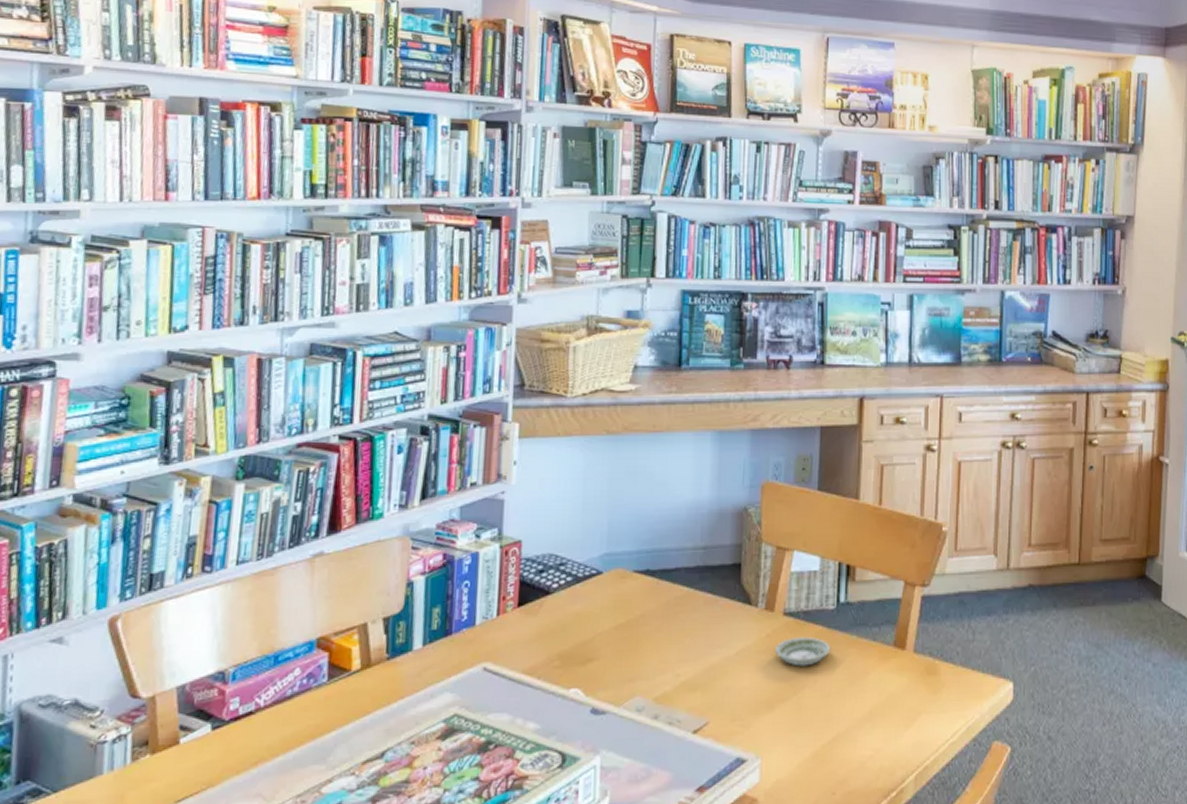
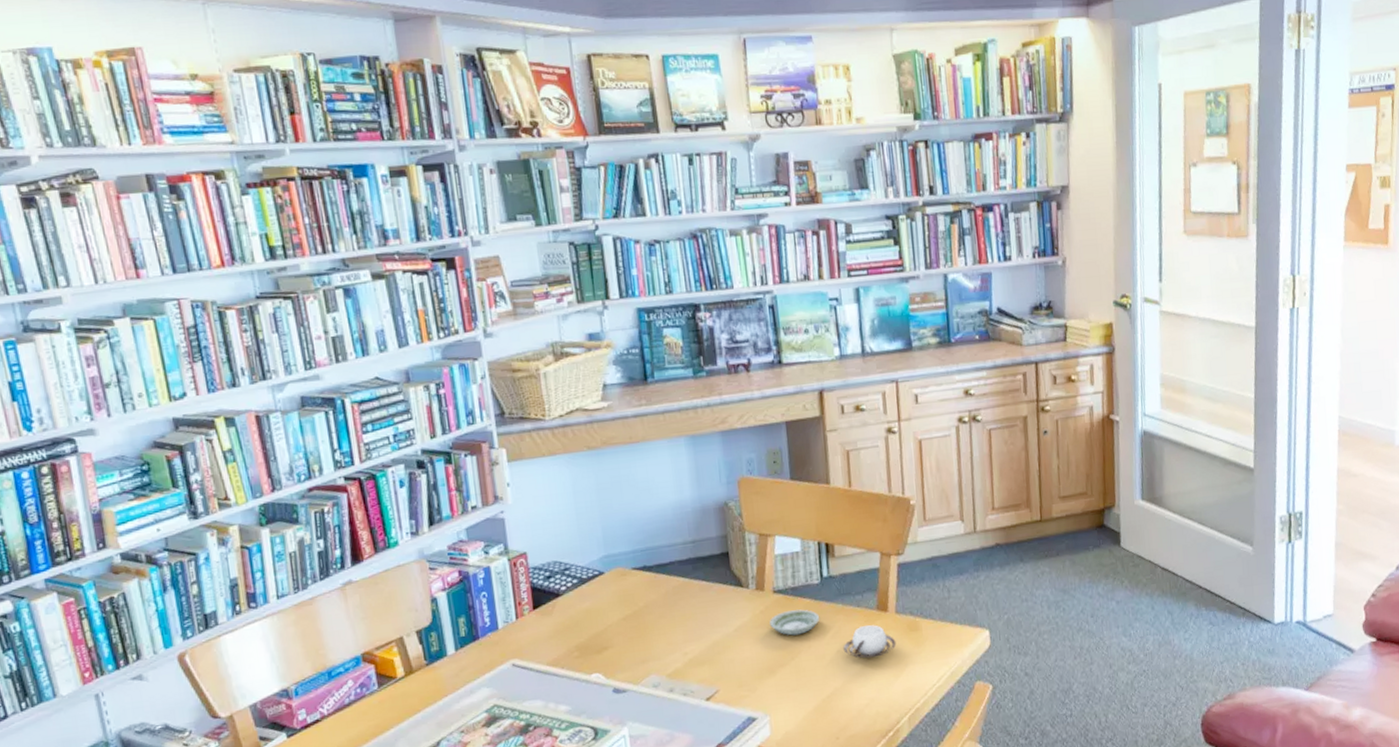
cup: none [852,663,911,702] -> present [843,625,897,659]

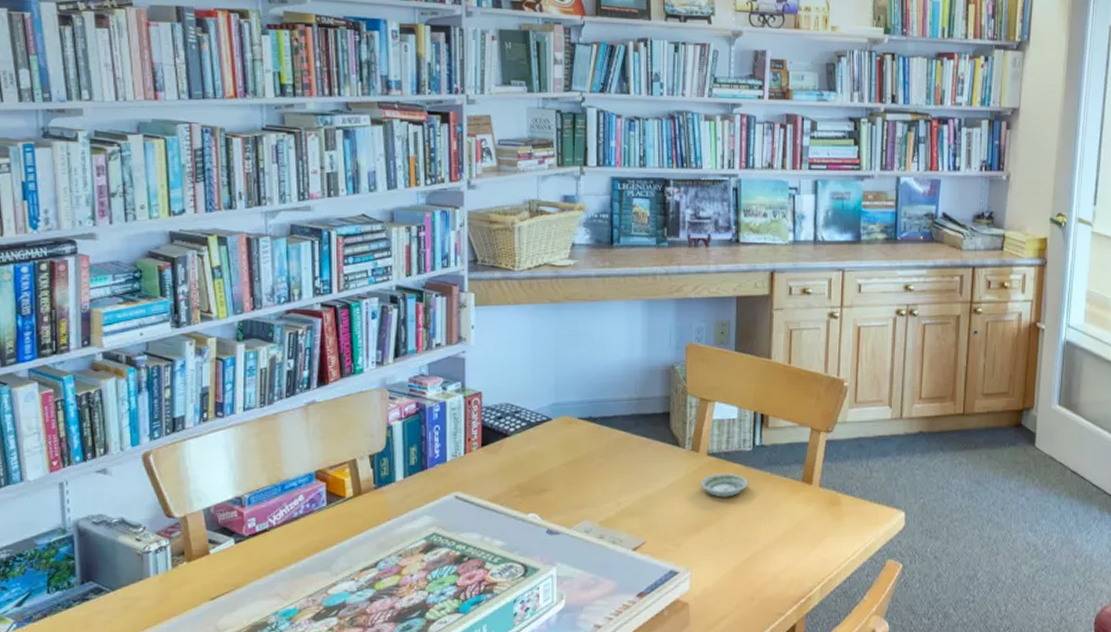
cup: present [843,625,897,659] -> none [767,495,817,527]

